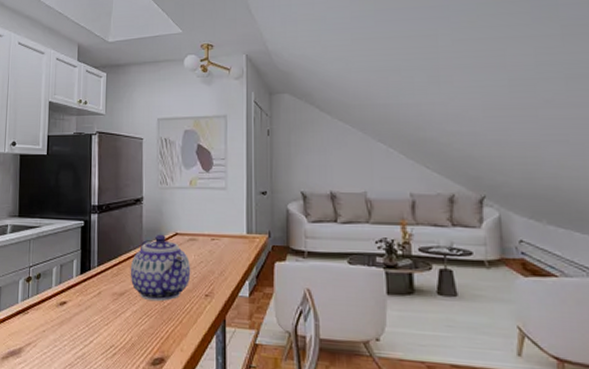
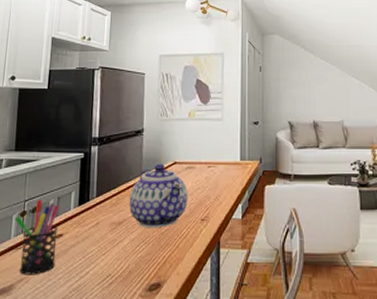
pen holder: none [21,266,61,340] -> present [15,200,58,275]

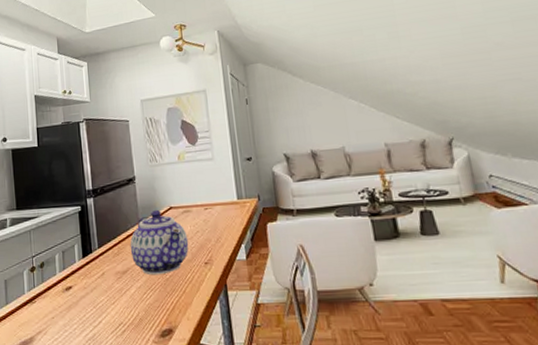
pen holder: present [15,200,58,275] -> none [26,255,69,327]

